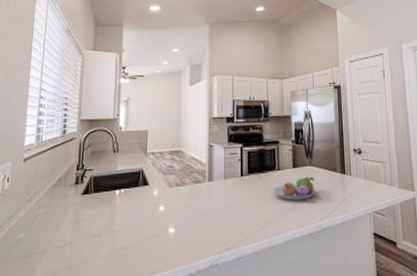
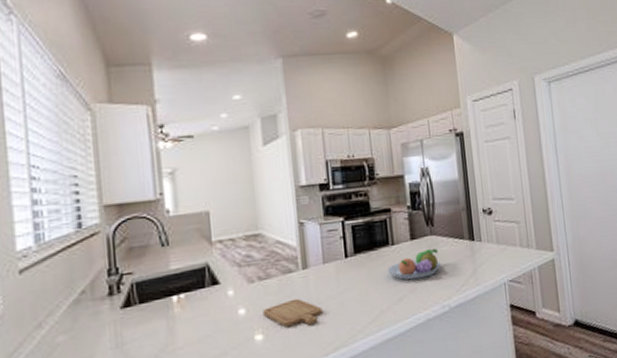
chopping board: none [176,204,220,227] -> present [262,298,323,327]

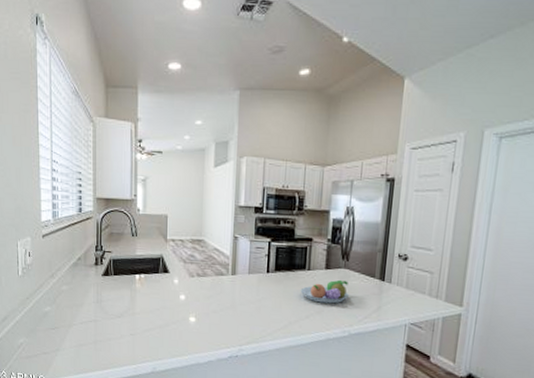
chopping board: present [262,298,323,327] -> none [197,296,243,320]

